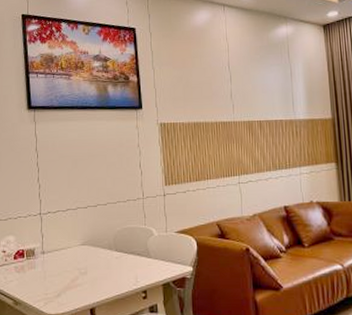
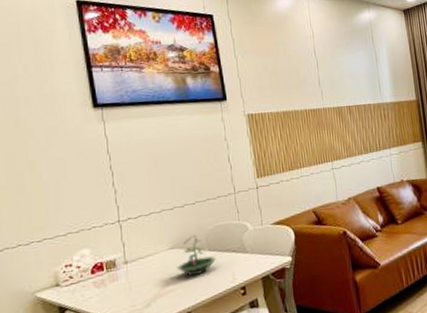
terrarium: none [85,235,122,274] -> present [175,235,217,277]

